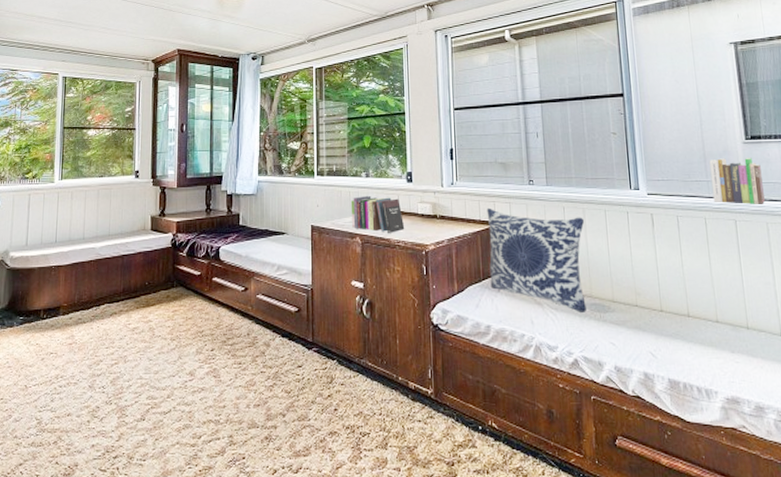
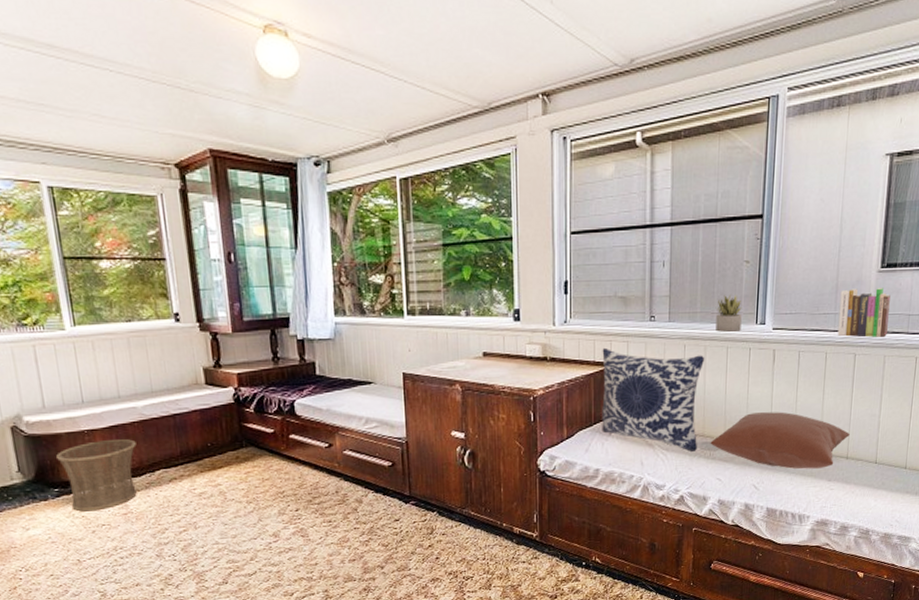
basket: none [26,274,90,340] -> present [55,438,137,512]
books: present [350,195,405,233] -> none [448,337,511,379]
succulent plant: none [589,163,616,197] -> present [715,295,742,333]
cushion: none [599,275,746,338] -> present [710,412,850,470]

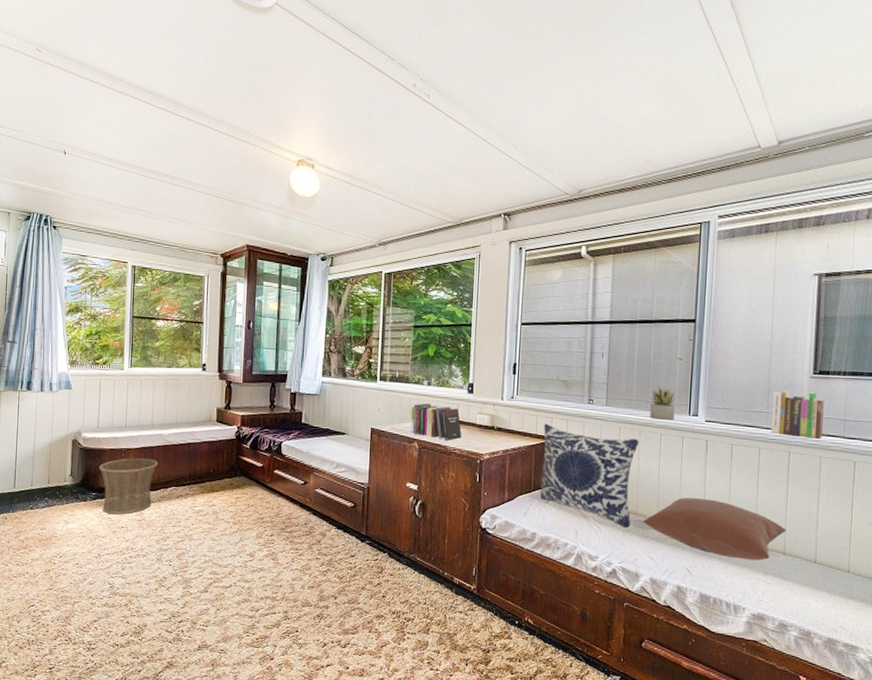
books: none [448,337,511,379] -> present [410,403,462,441]

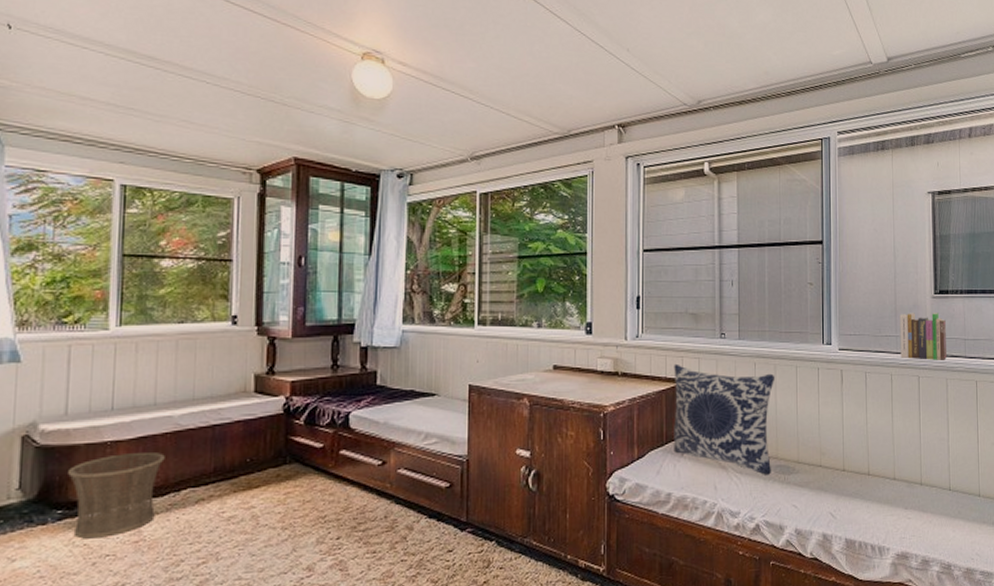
books: present [410,403,462,441] -> none [518,349,581,393]
cushion: present [643,497,786,561] -> none [784,434,922,496]
succulent plant: present [650,387,675,421] -> none [783,315,809,352]

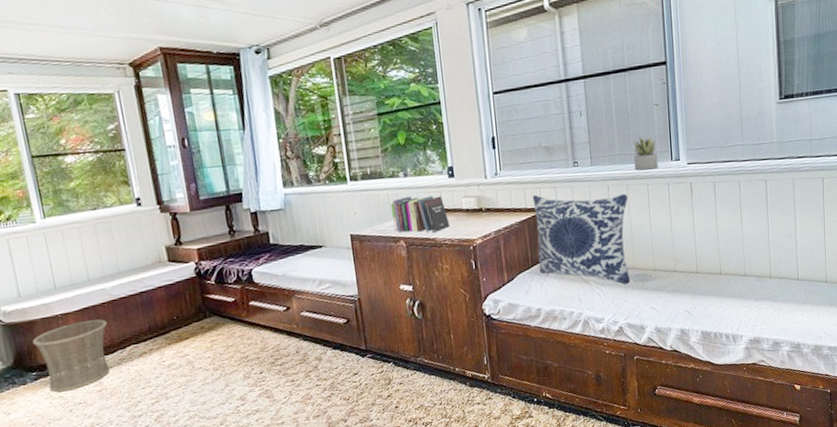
books: none [518,349,581,393] -> present [390,195,450,233]
succulent plant: none [783,315,809,352] -> present [632,136,658,171]
books: present [899,313,946,362] -> none [745,117,793,166]

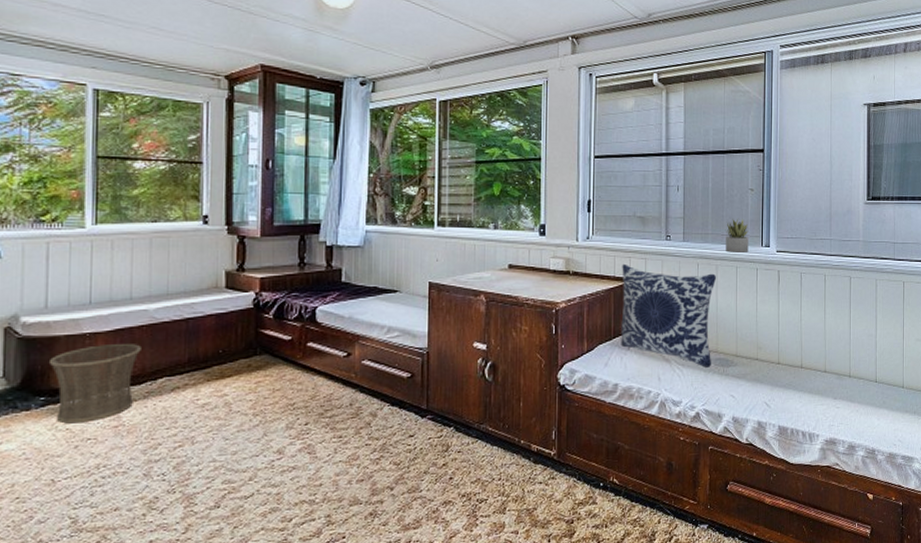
books: present [390,195,450,233] -> none [475,249,535,290]

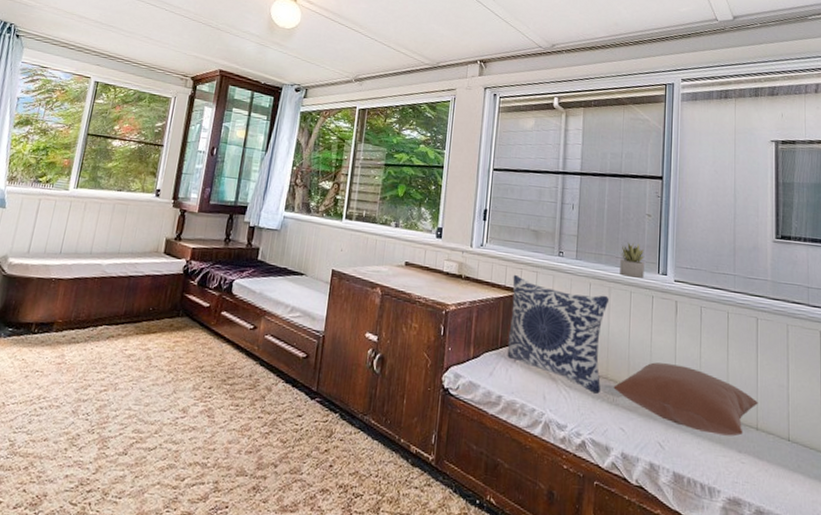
basket: present [48,343,141,424] -> none [17,289,91,356]
cushion: none [723,330,851,387] -> present [613,362,758,437]

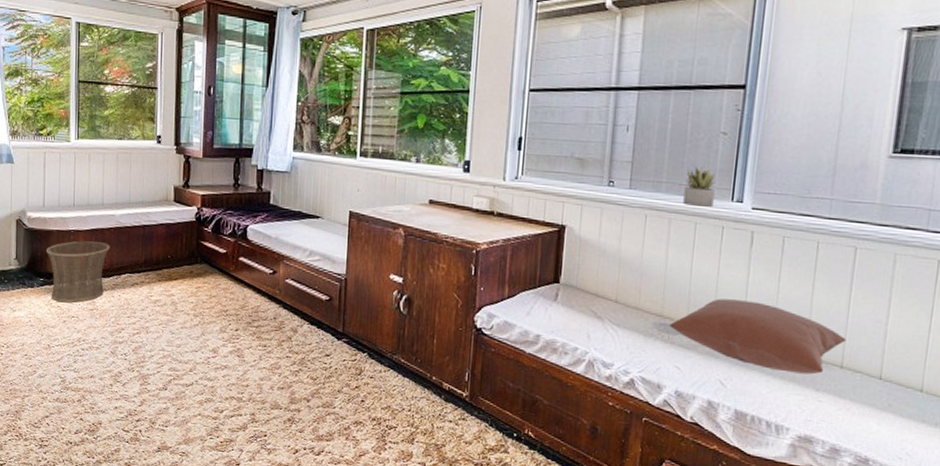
basket: none [17,289,91,356] -> present [45,240,110,303]
cushion: present [507,274,610,394] -> none [546,208,669,332]

